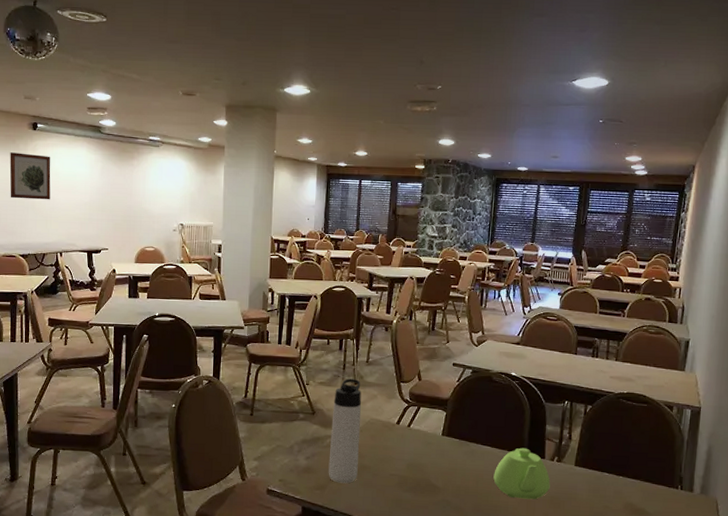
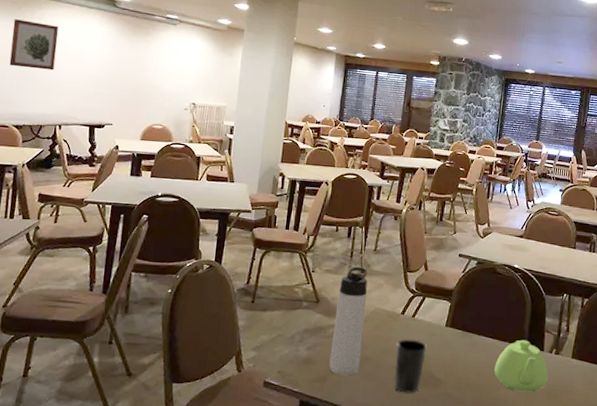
cup: none [392,448,423,501] -> present [394,339,427,393]

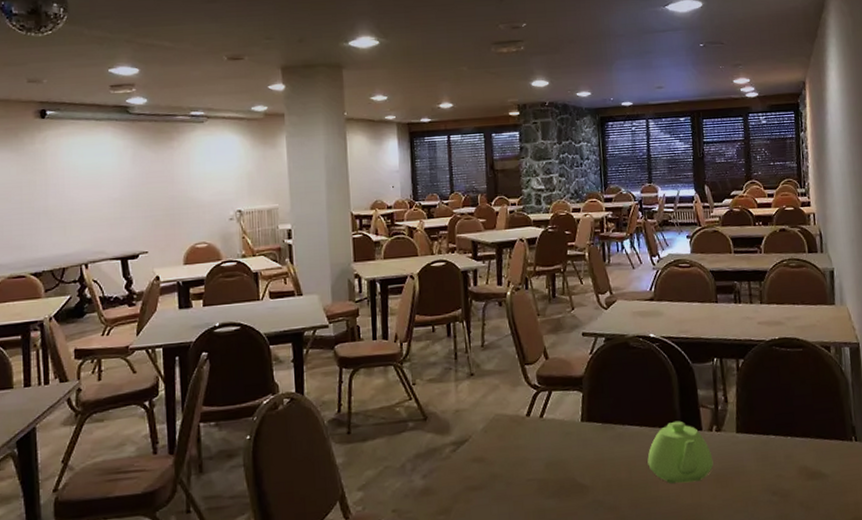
wall art: present [9,19,59,71] -> none [12,147,68,205]
thermos bottle: present [329,267,368,376] -> none [448,369,488,502]
cup: present [394,339,427,393] -> none [526,443,565,510]

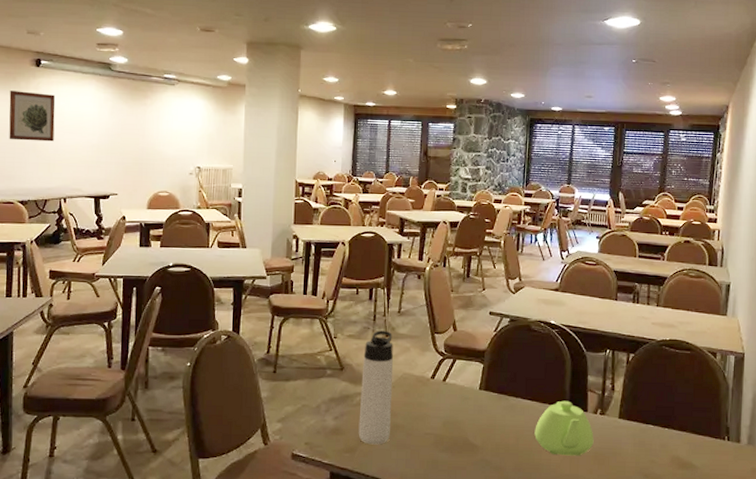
wall art: none [12,147,68,205] -> present [9,91,56,142]
thermos bottle: none [448,369,488,502] -> present [358,330,393,445]

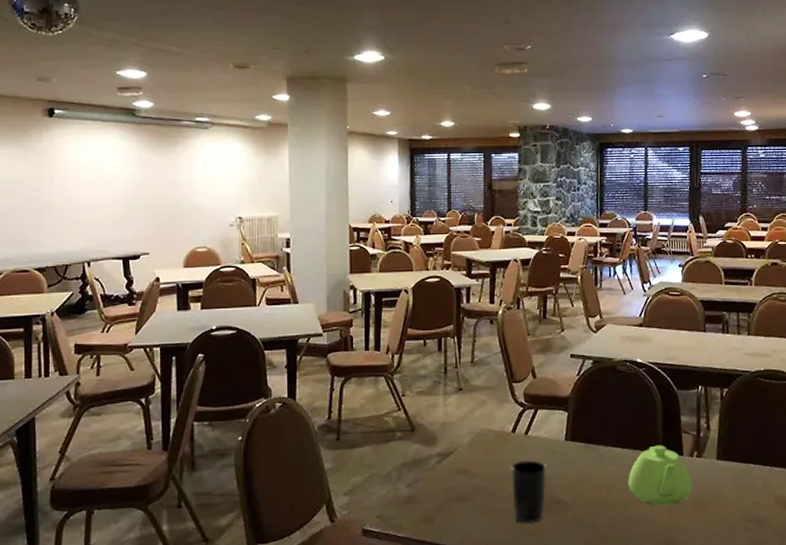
wall art: present [9,91,56,142] -> none [19,145,73,201]
thermos bottle: present [358,330,393,445] -> none [435,384,471,512]
cup: none [427,404,460,461] -> present [510,460,546,523]

